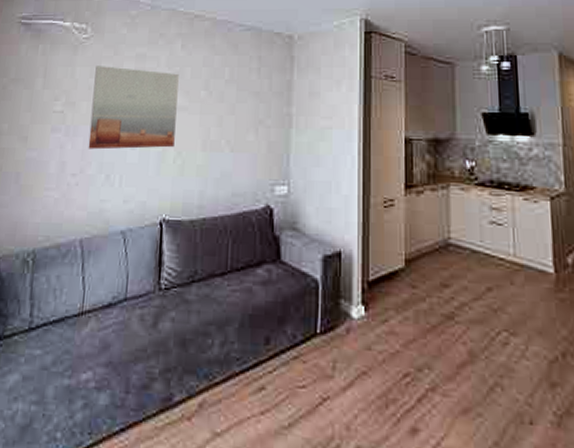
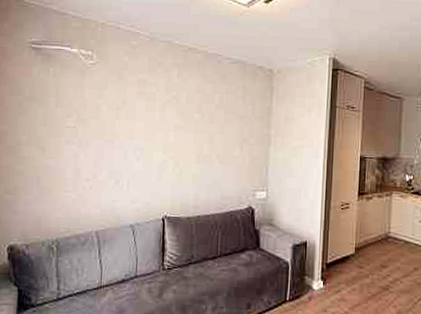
wall art: present [88,66,179,150] -> none [99,89,176,160]

